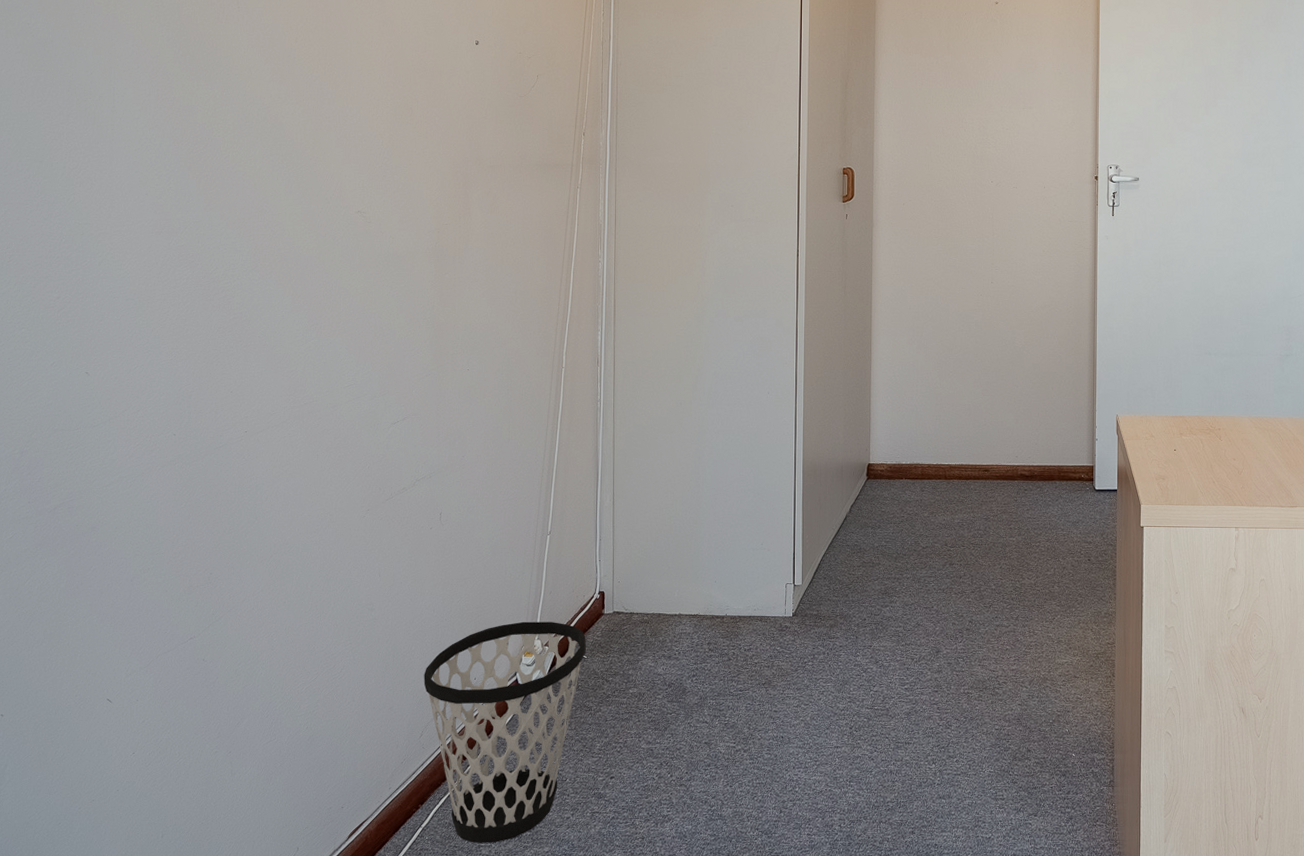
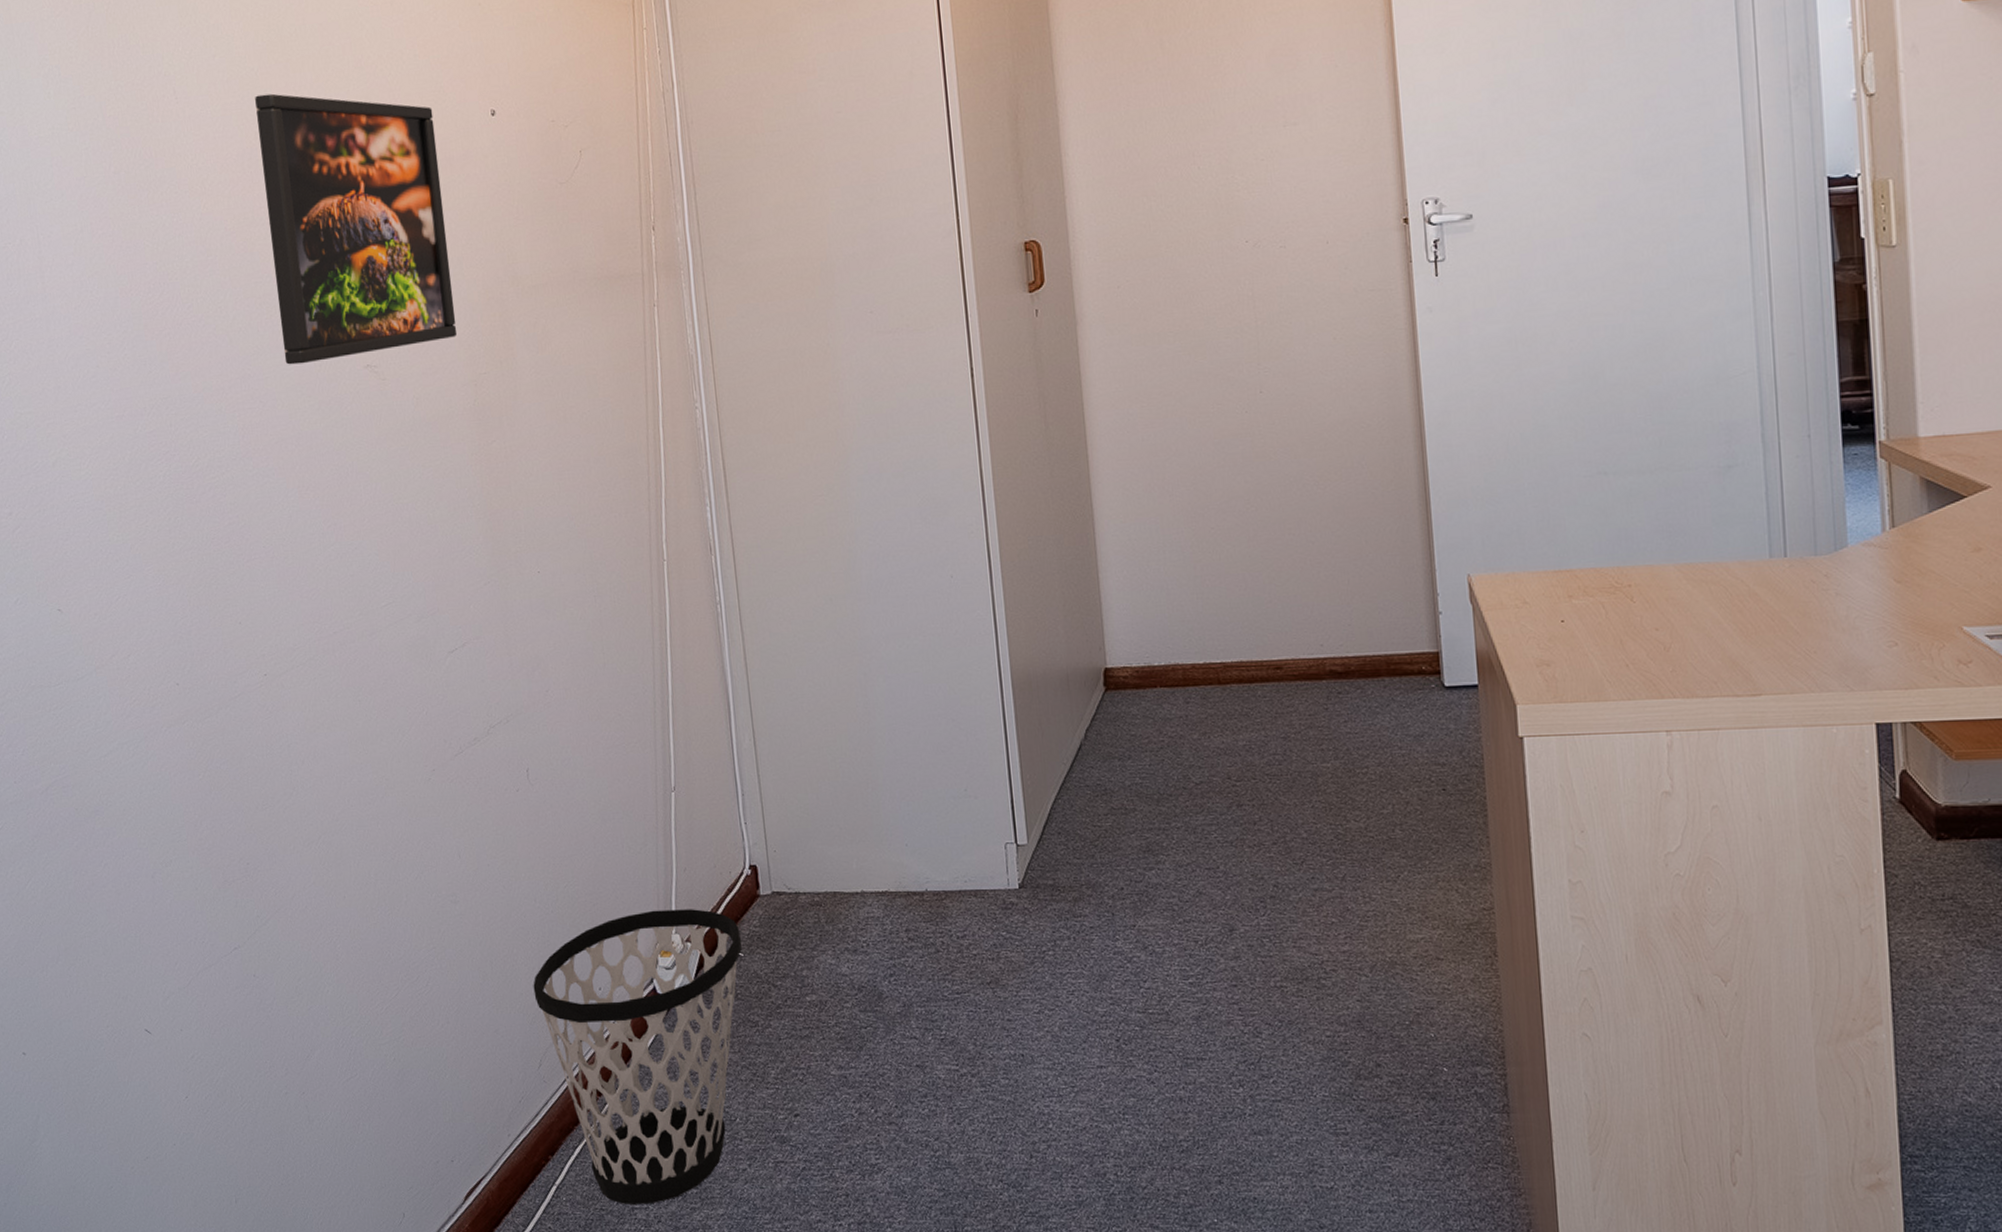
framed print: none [295,12,432,206] -> present [255,93,458,365]

